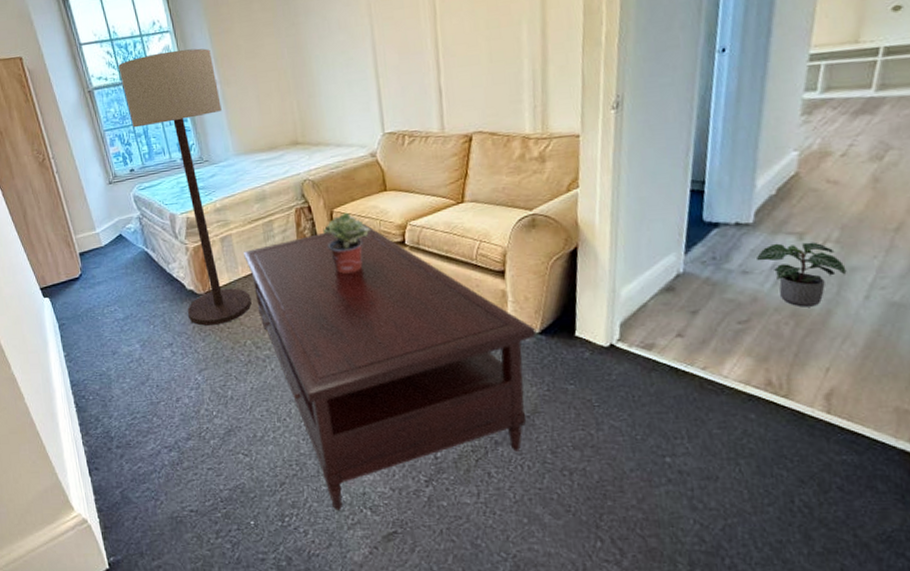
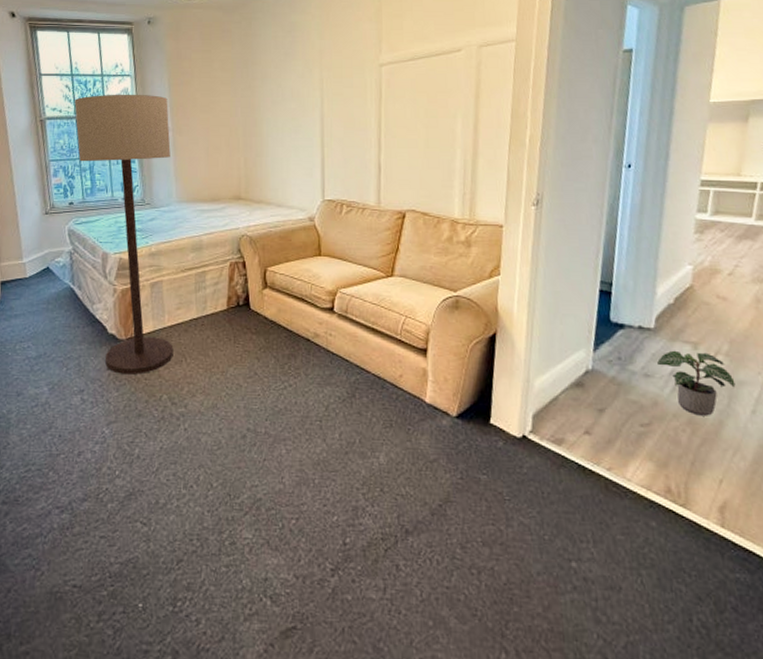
coffee table: present [244,223,536,512] -> none [172,285,452,599]
potted plant: present [323,212,370,274] -> none [255,272,301,335]

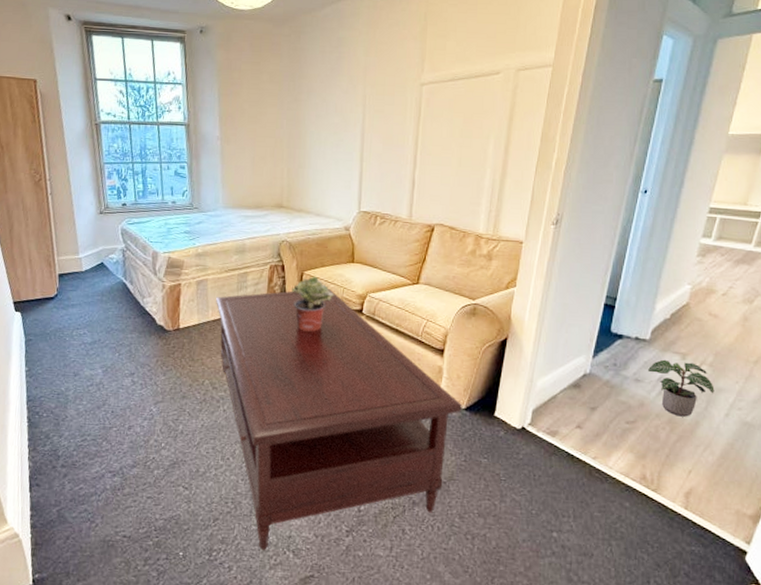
floor lamp: present [74,94,174,375] -> none [128,101,219,362]
coffee table: none [172,285,452,599] -> present [216,288,462,551]
potted plant: none [255,272,301,335] -> present [292,276,334,332]

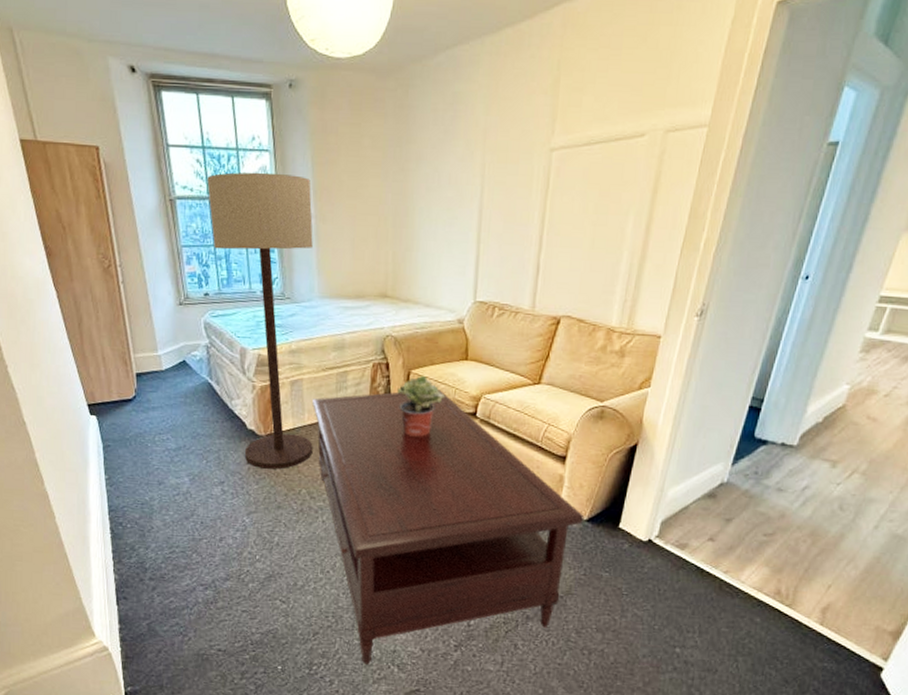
floor lamp: none [128,101,219,362] -> present [207,172,313,470]
potted plant: present [648,359,715,417] -> none [793,467,865,529]

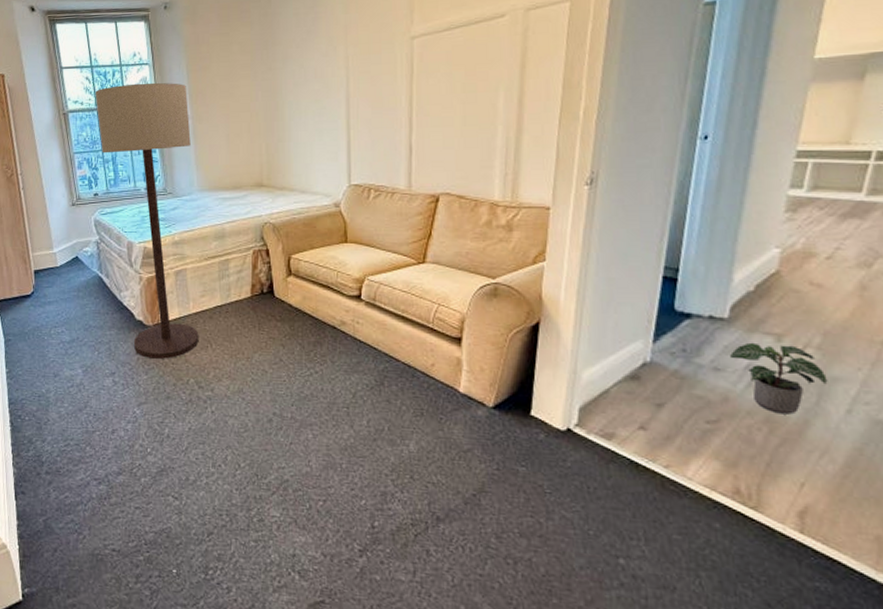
coffee table: present [312,388,584,665] -> none [197,272,489,571]
potted plant: present [397,375,444,437] -> none [279,259,327,322]
potted plant: none [793,467,865,529] -> present [730,342,828,415]

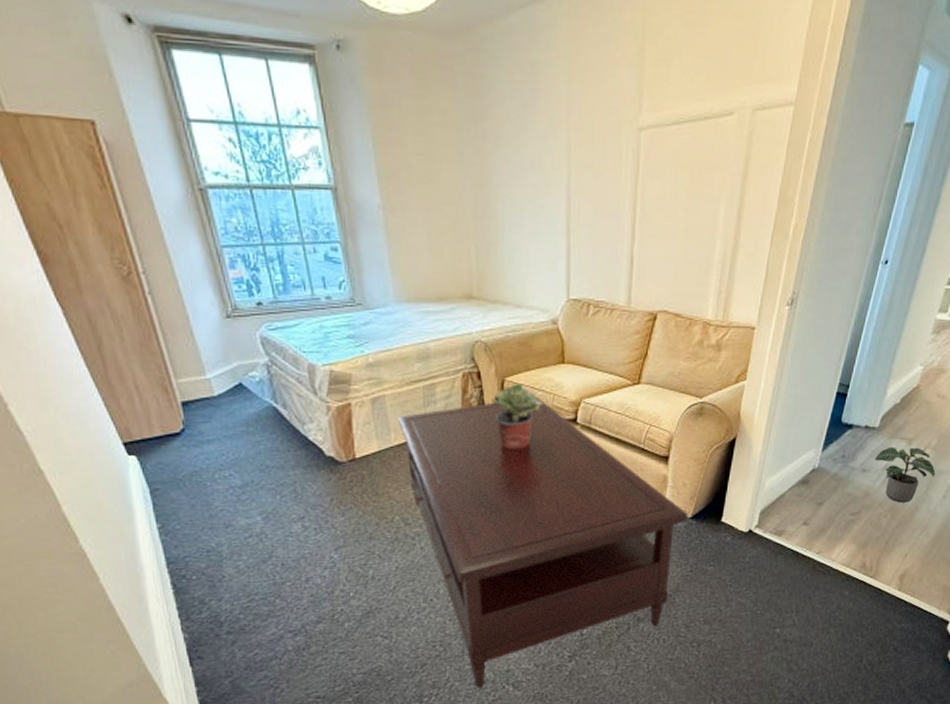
floor lamp: present [95,82,199,359] -> none [244,154,404,498]
coffee table: none [197,272,489,571] -> present [398,396,688,689]
potted plant: none [279,259,327,322] -> present [492,382,542,449]

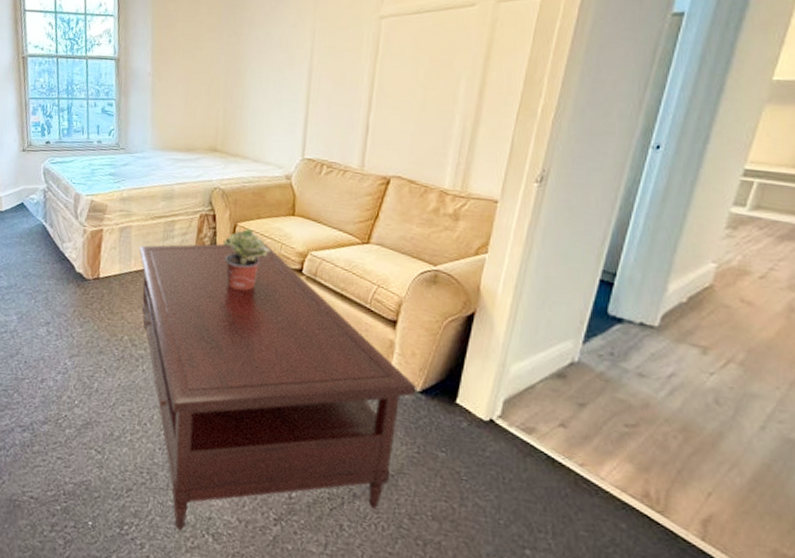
potted plant: present [875,446,936,503] -> none [656,352,746,426]

